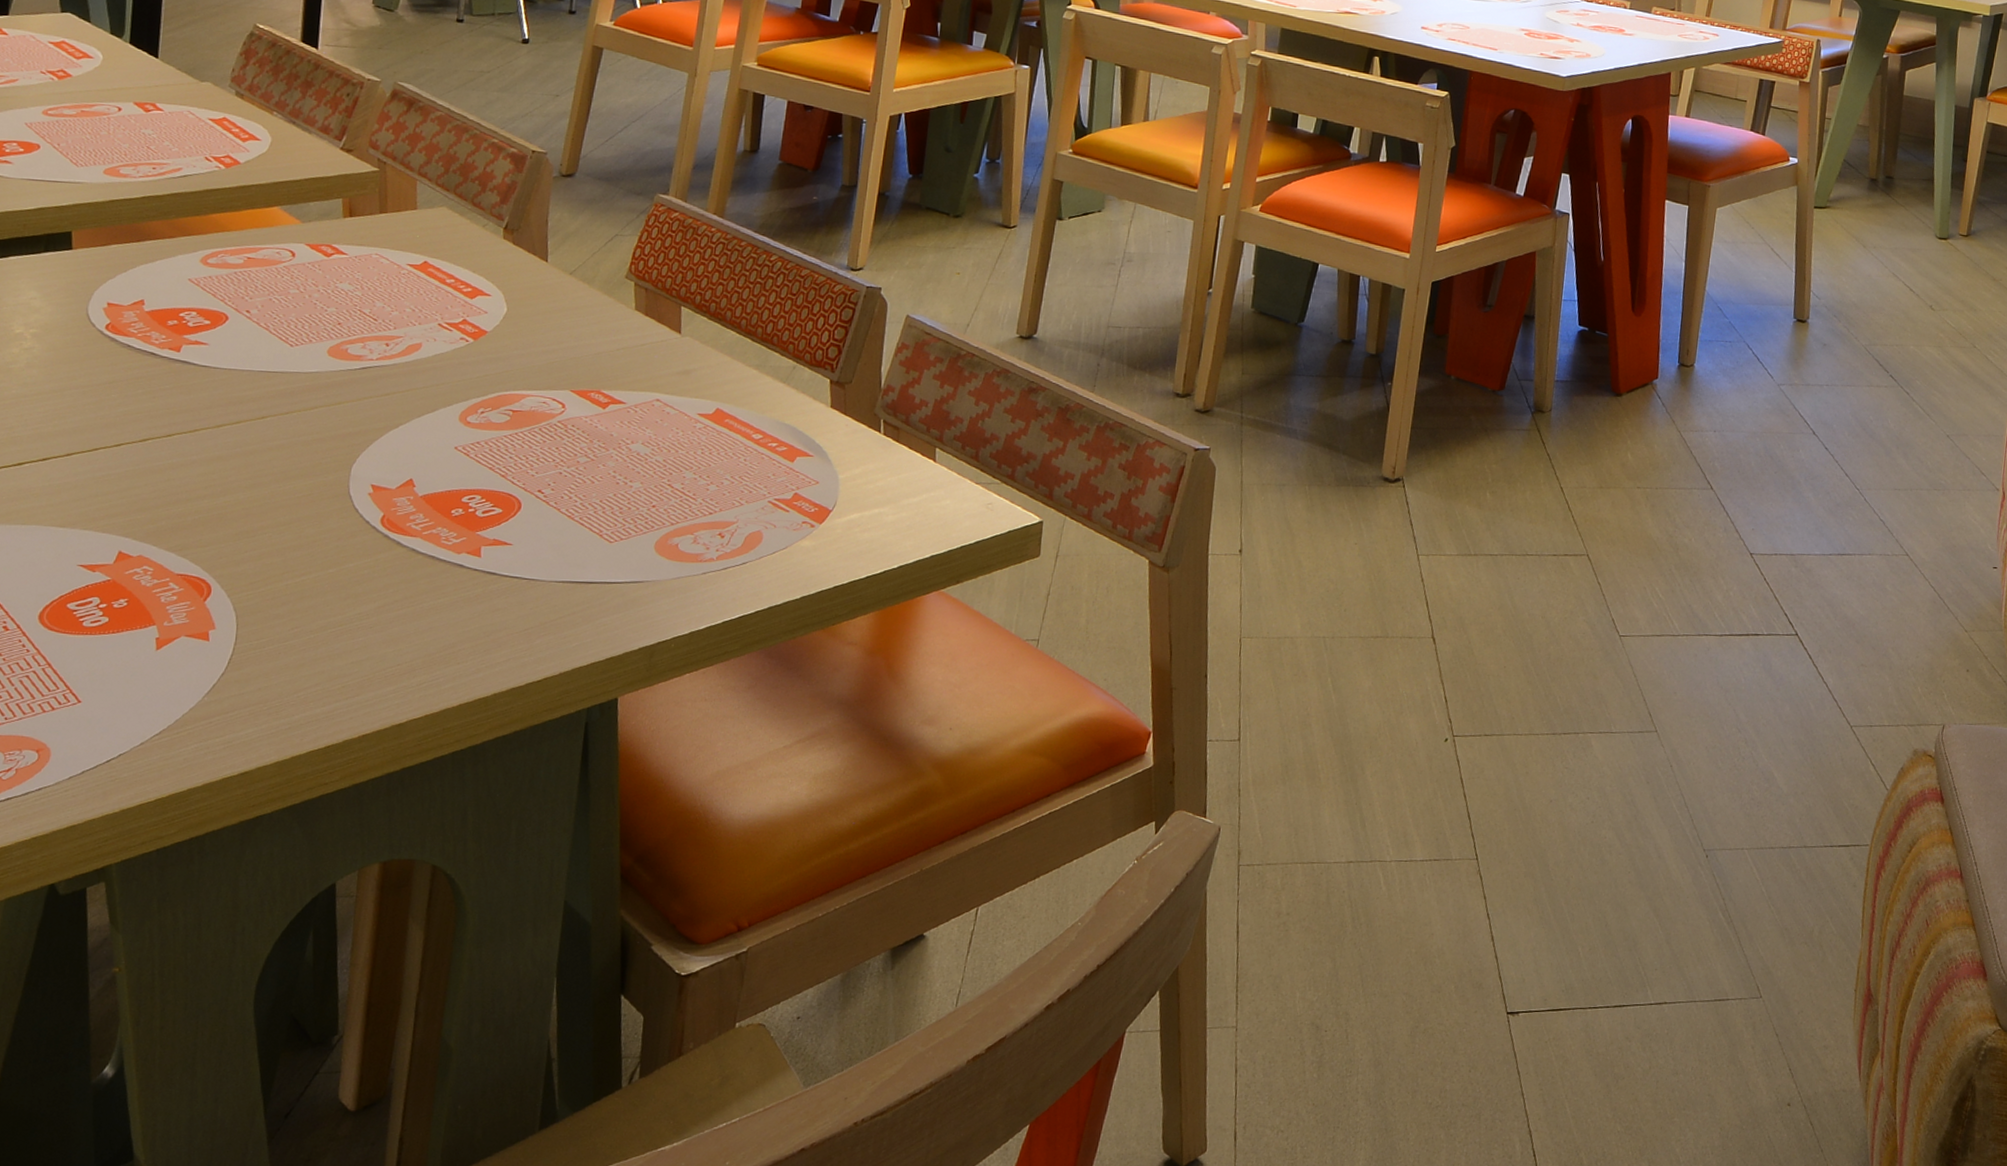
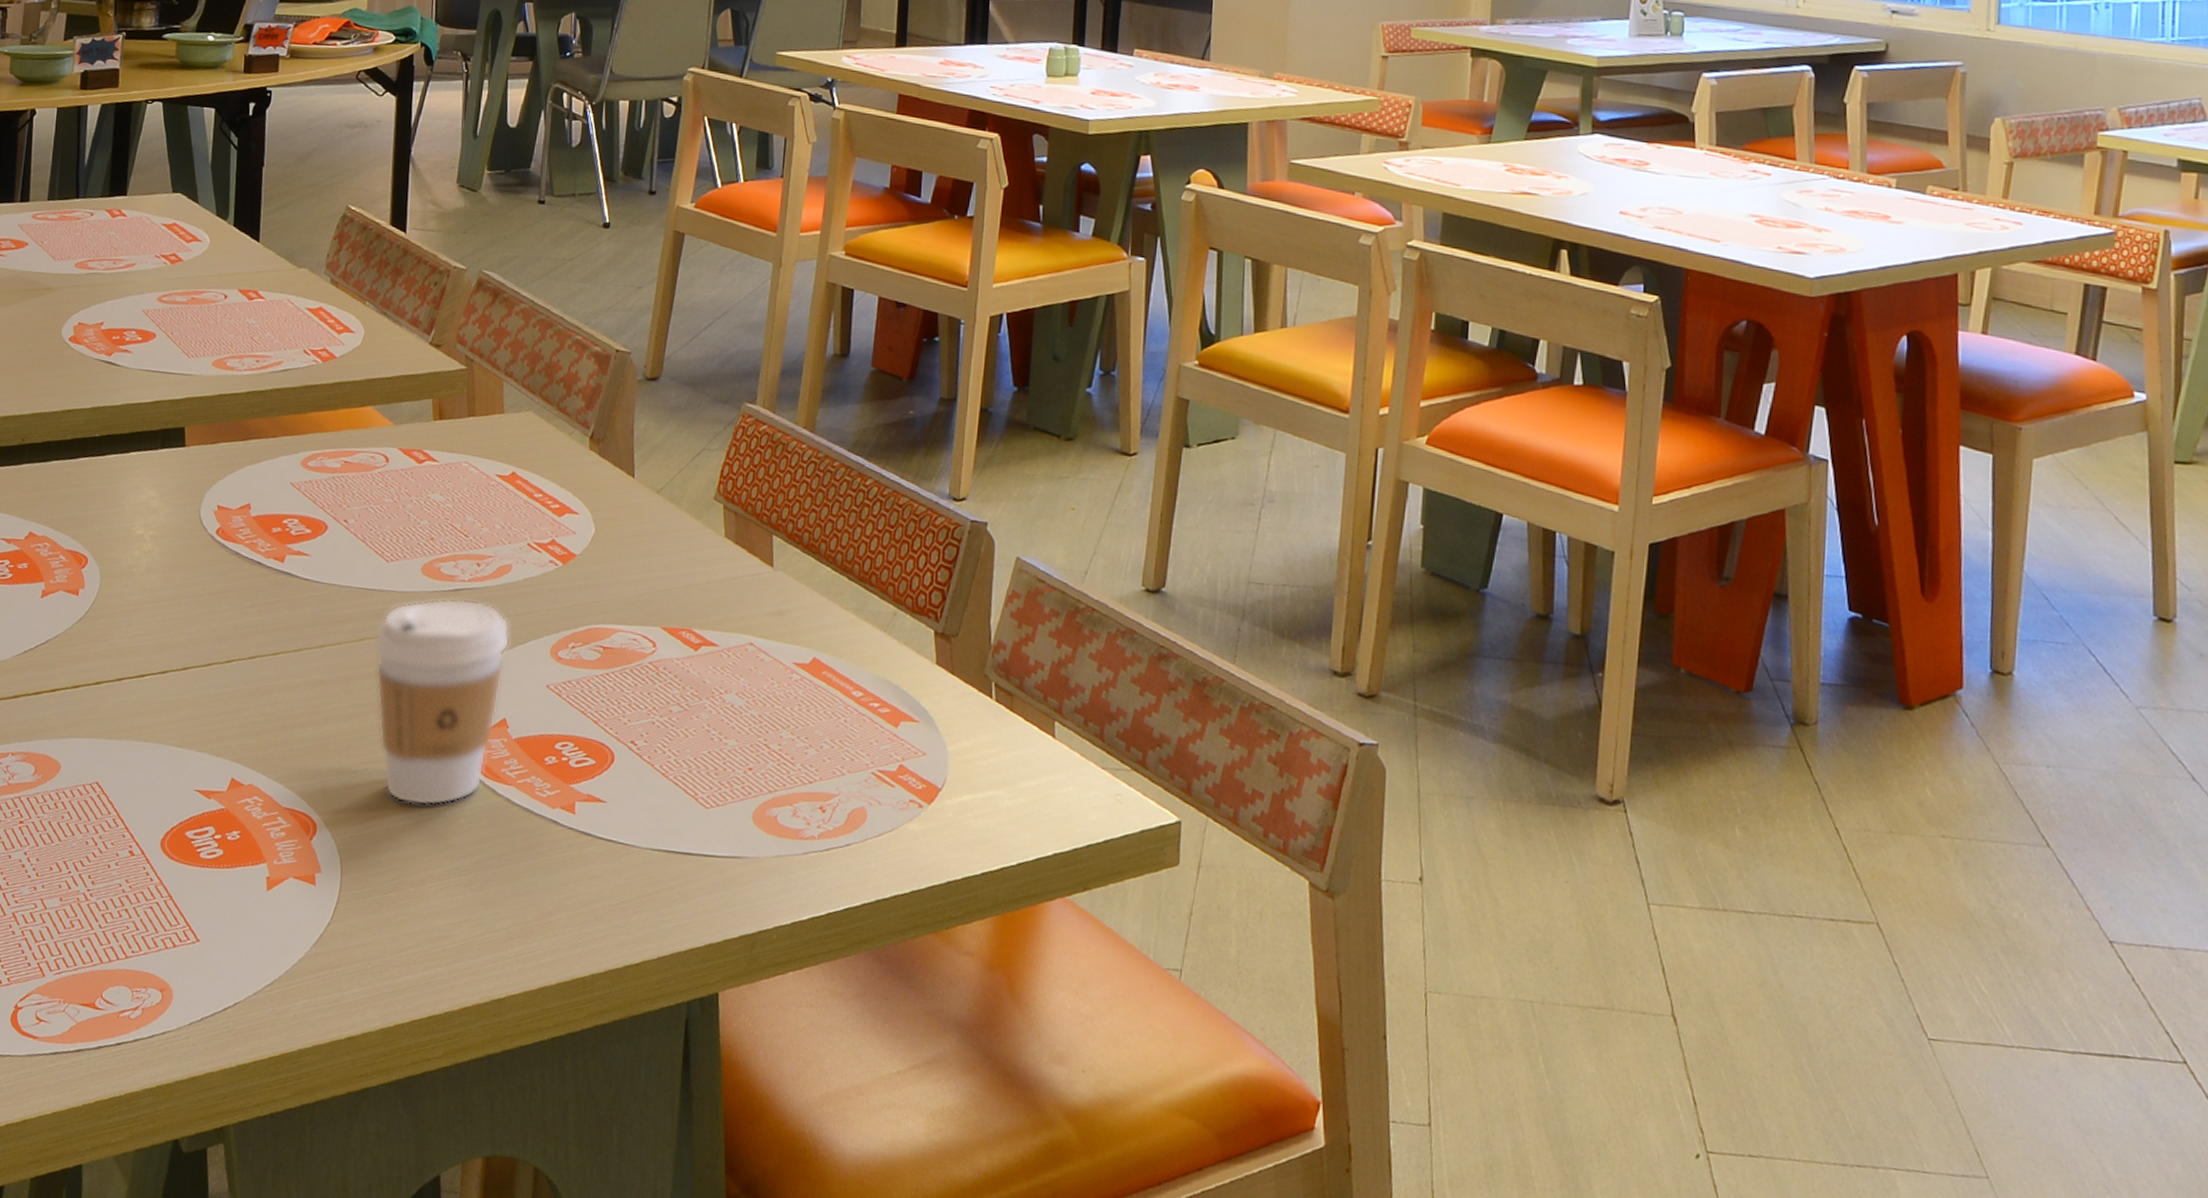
coffee cup: none [275,375,419,562] -> present [373,598,510,807]

